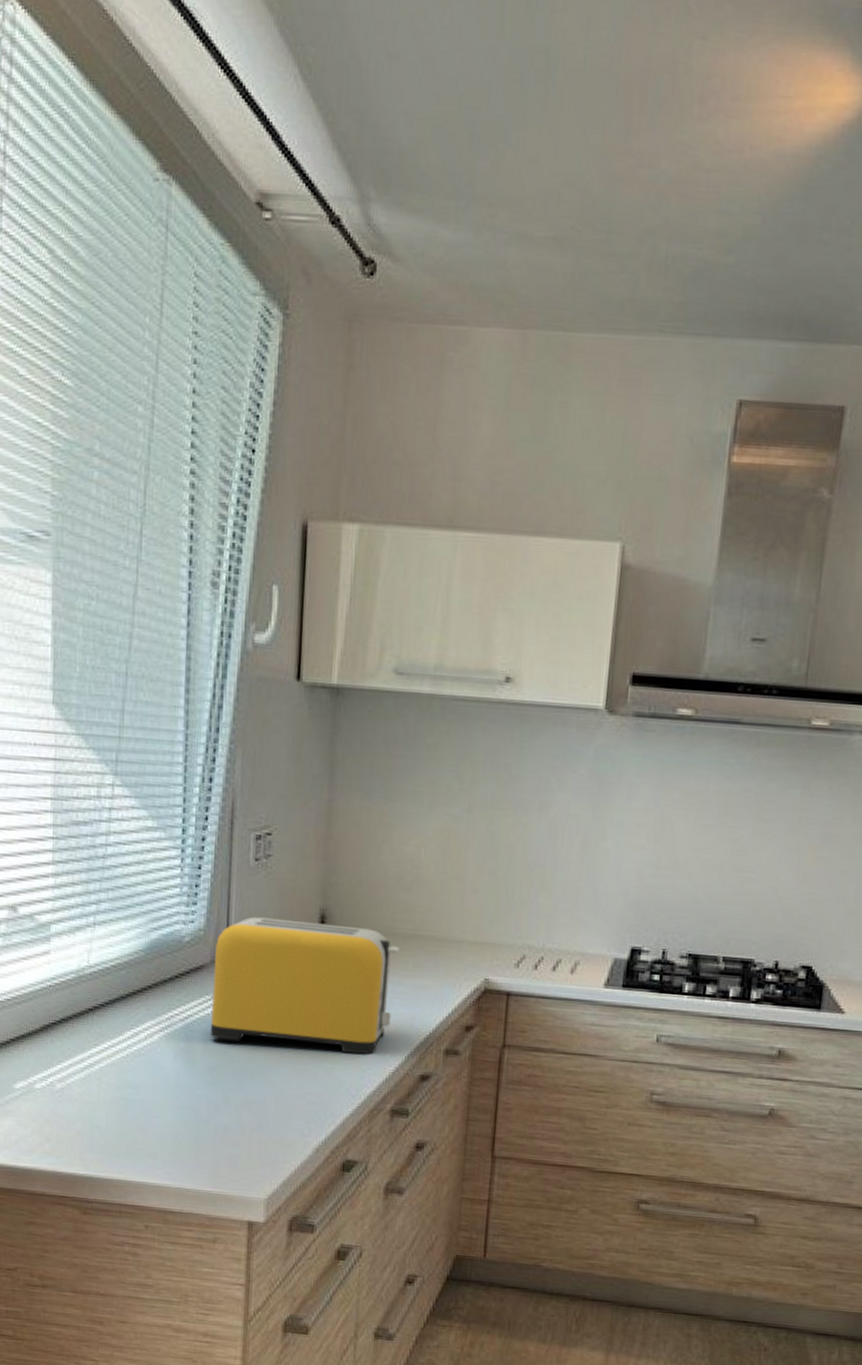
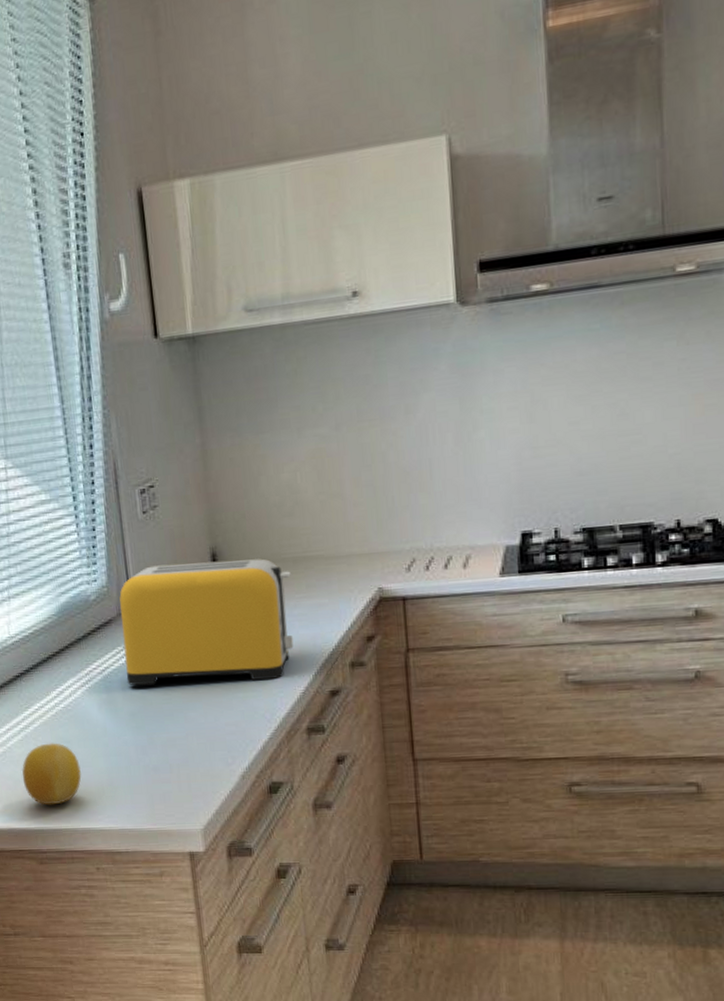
fruit: none [78,1086,145,1153] -> present [21,743,82,805]

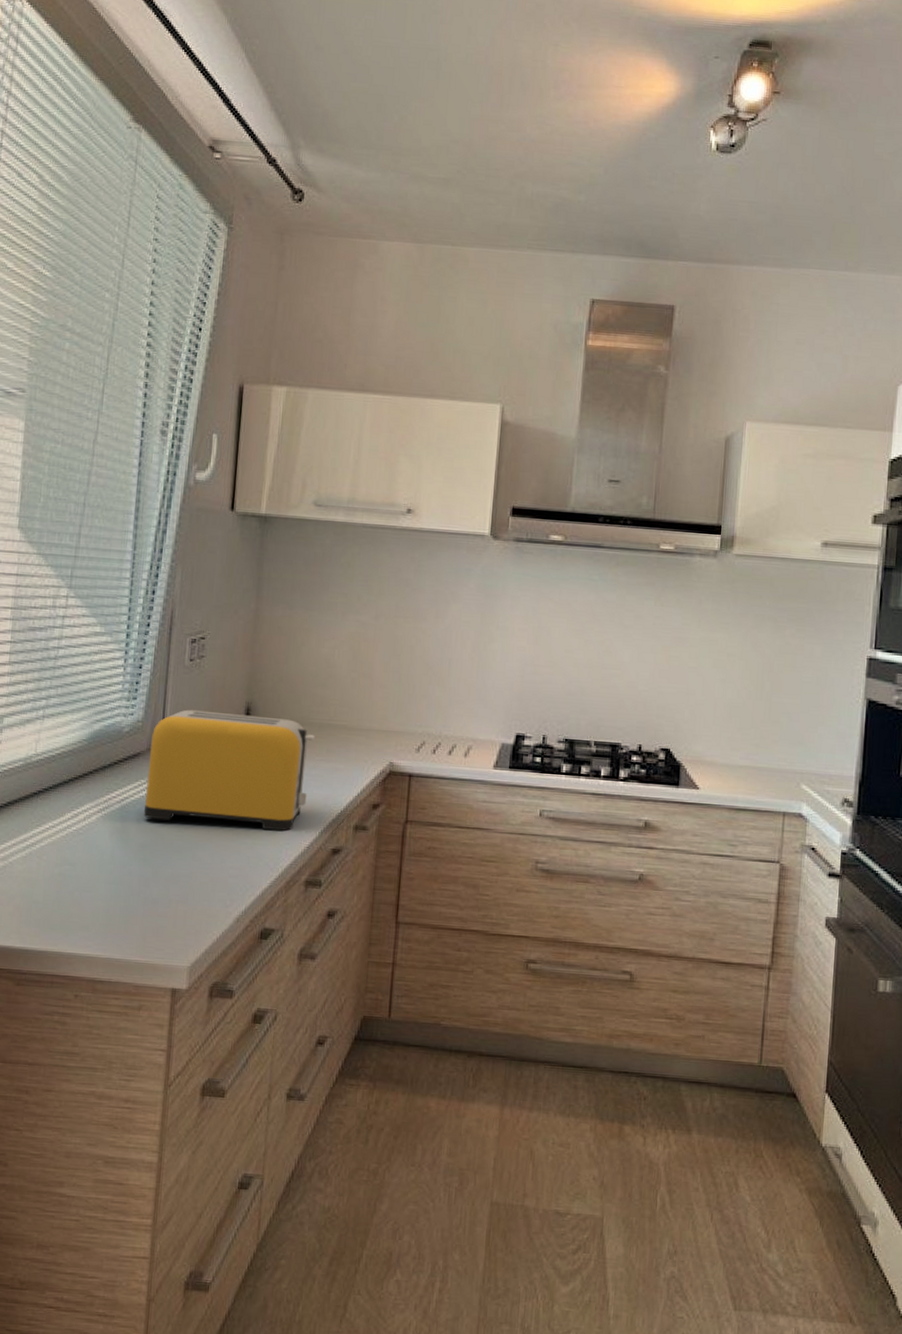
fruit: present [21,743,82,805] -> none [17,863,80,926]

